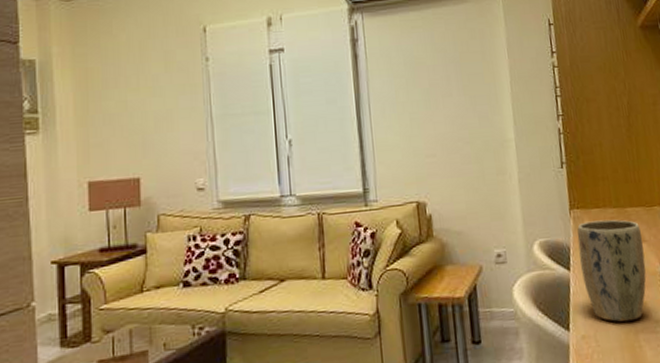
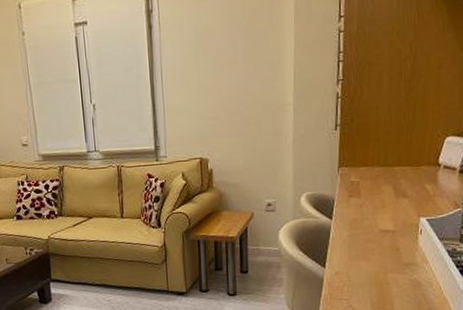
plant pot: present [577,219,647,322] -> none [342,177,405,264]

